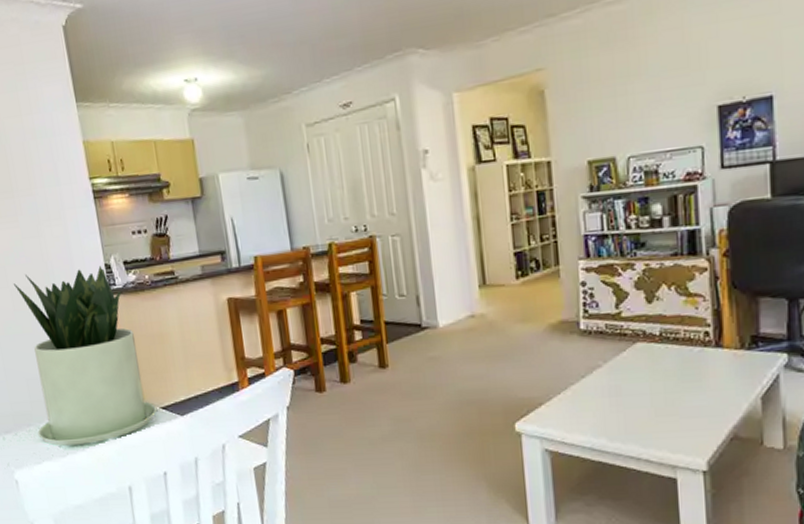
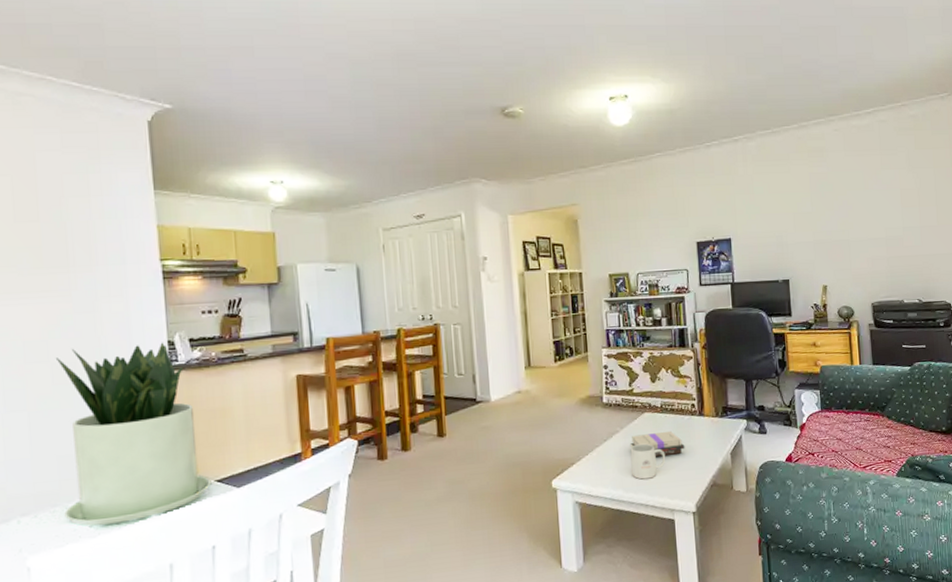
books: none [616,366,694,400] -> present [630,430,685,458]
mug: none [616,381,666,427] -> present [630,443,666,480]

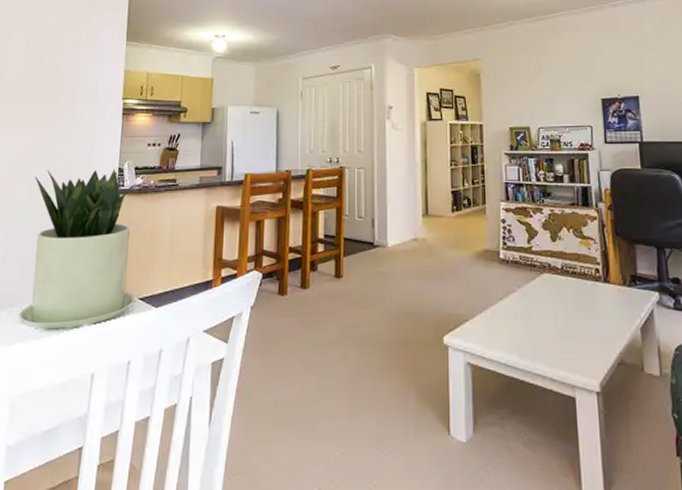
books: present [630,430,685,458] -> none [527,296,588,324]
mug: present [630,443,666,480] -> none [527,307,567,347]

